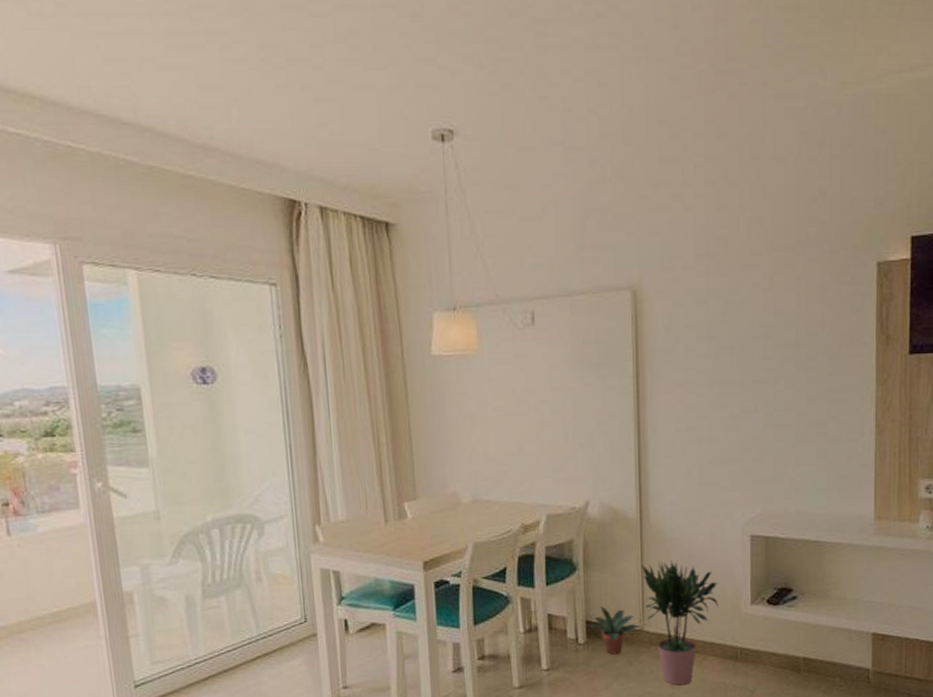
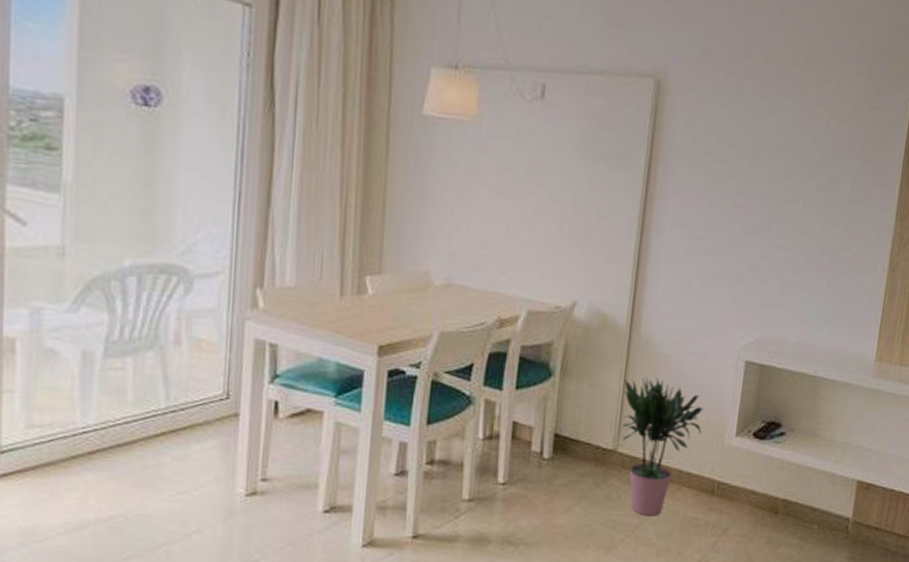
potted plant: present [588,606,641,655] -> none [556,419,615,474]

